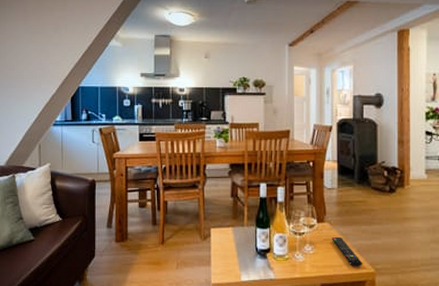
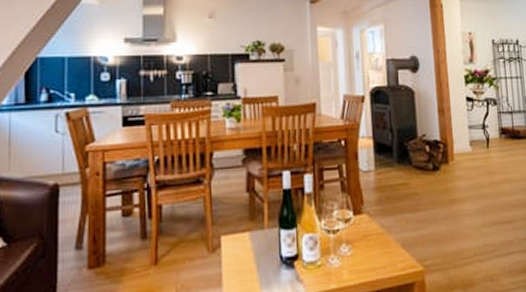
remote control: present [332,236,363,266] -> none [372,230,410,266]

